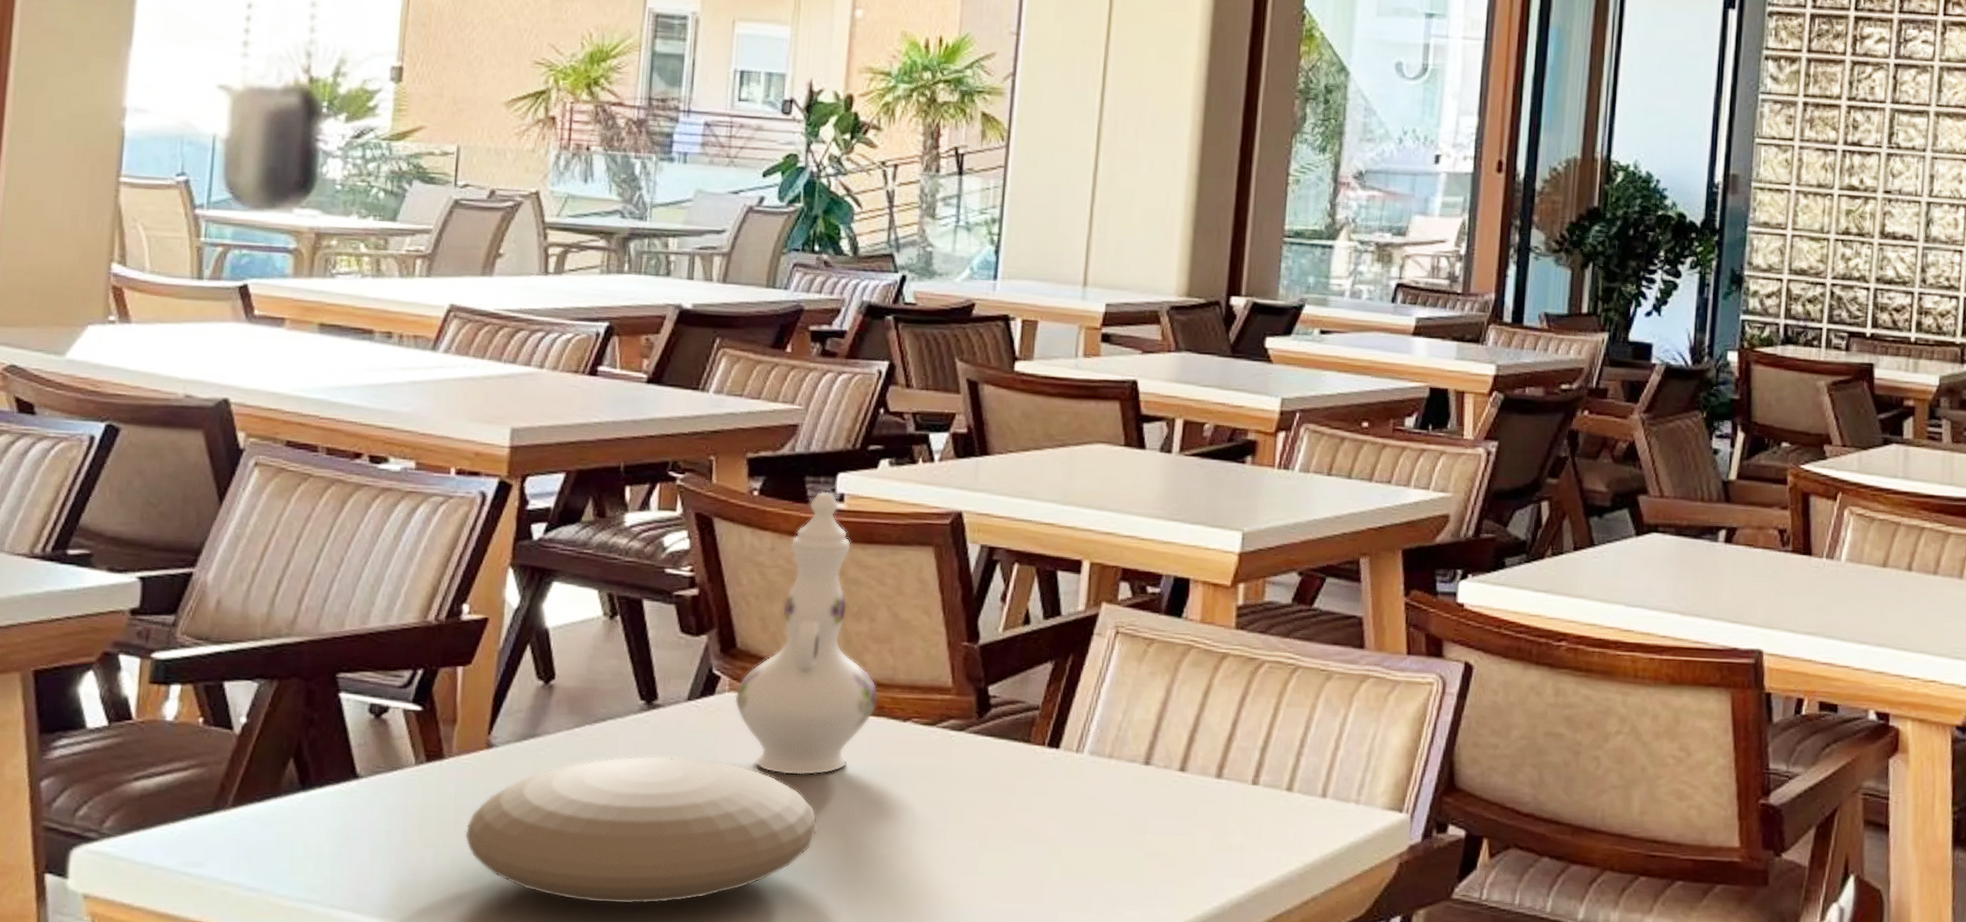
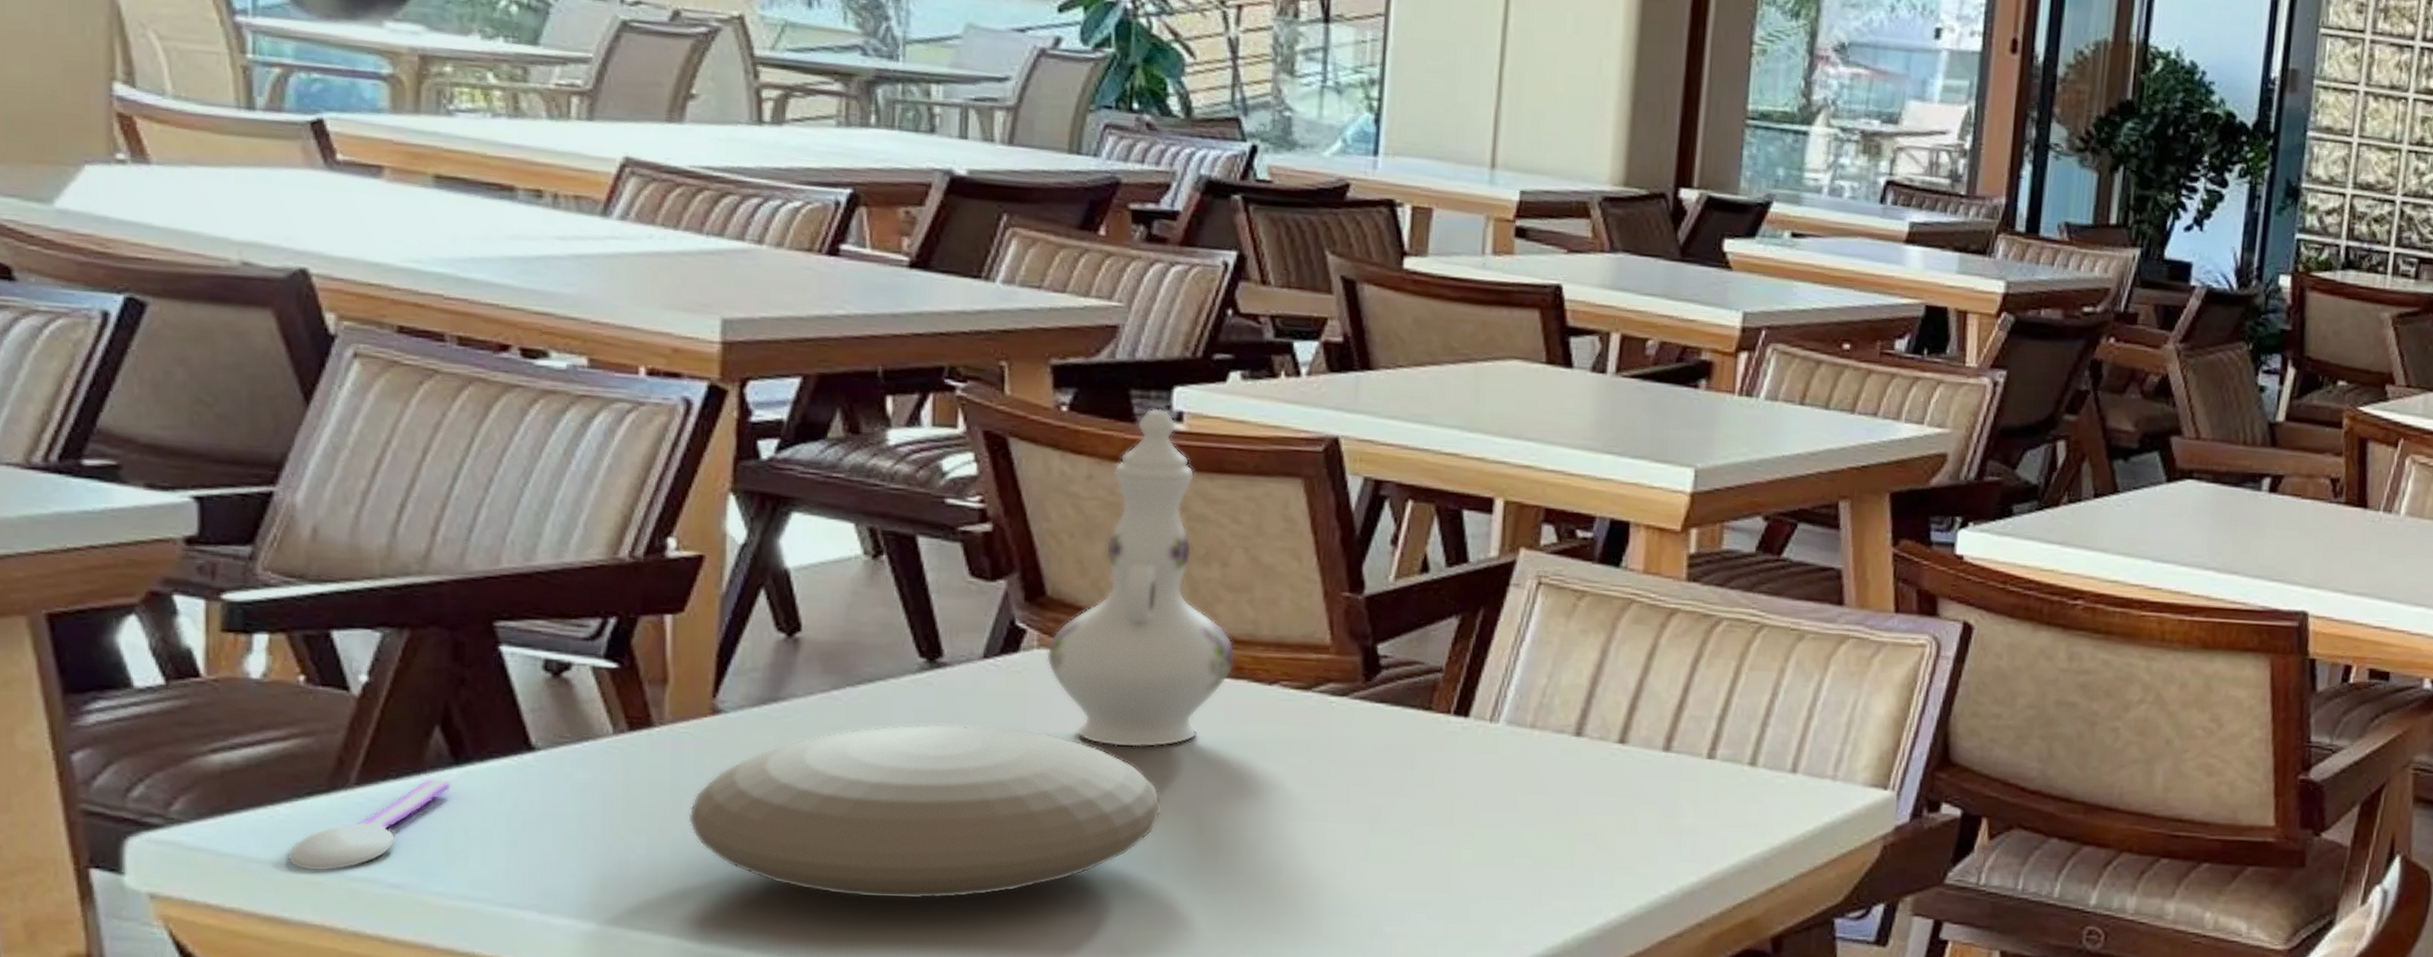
spoon: none [179,800,299,878] -> present [286,777,452,873]

